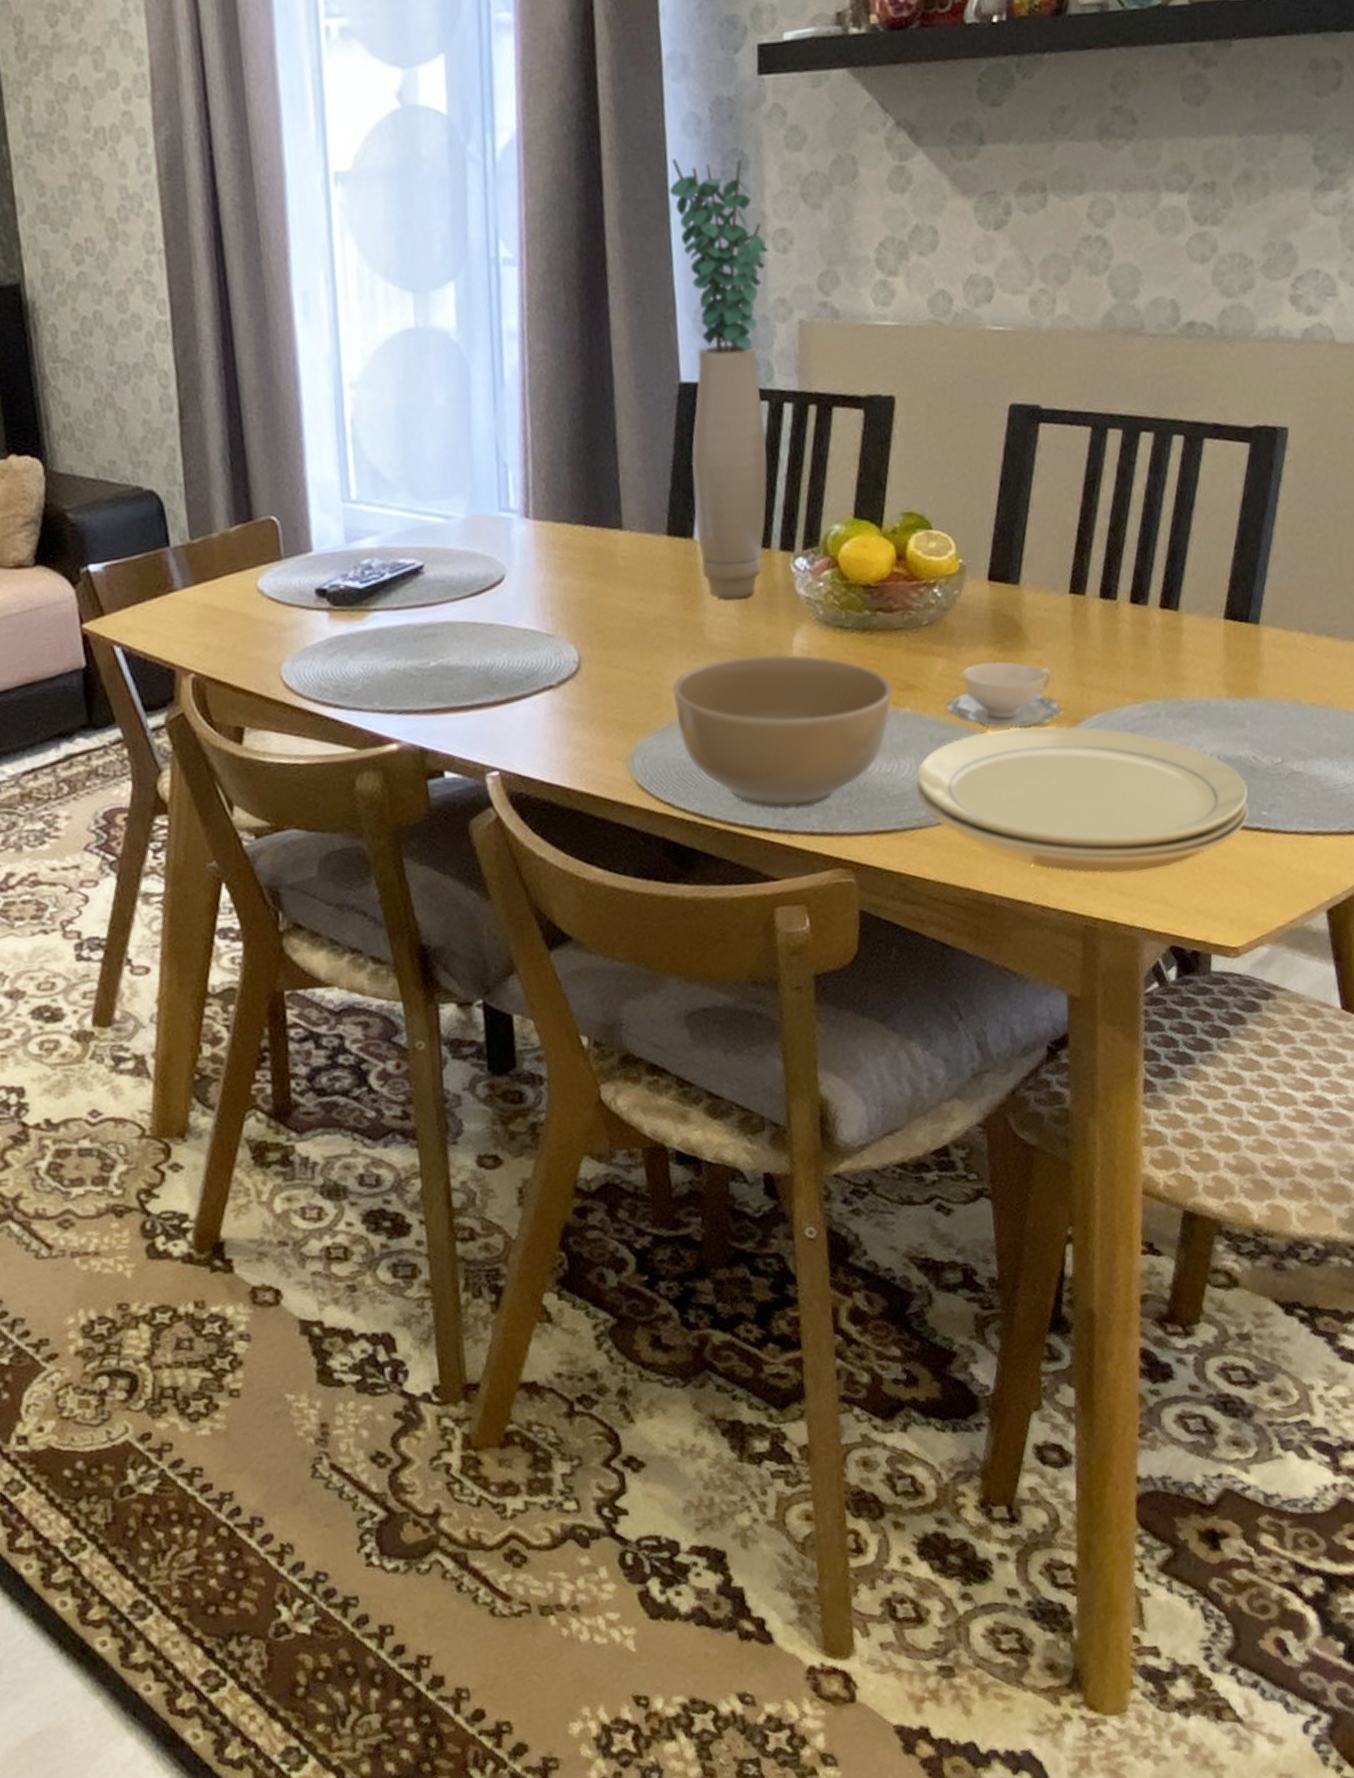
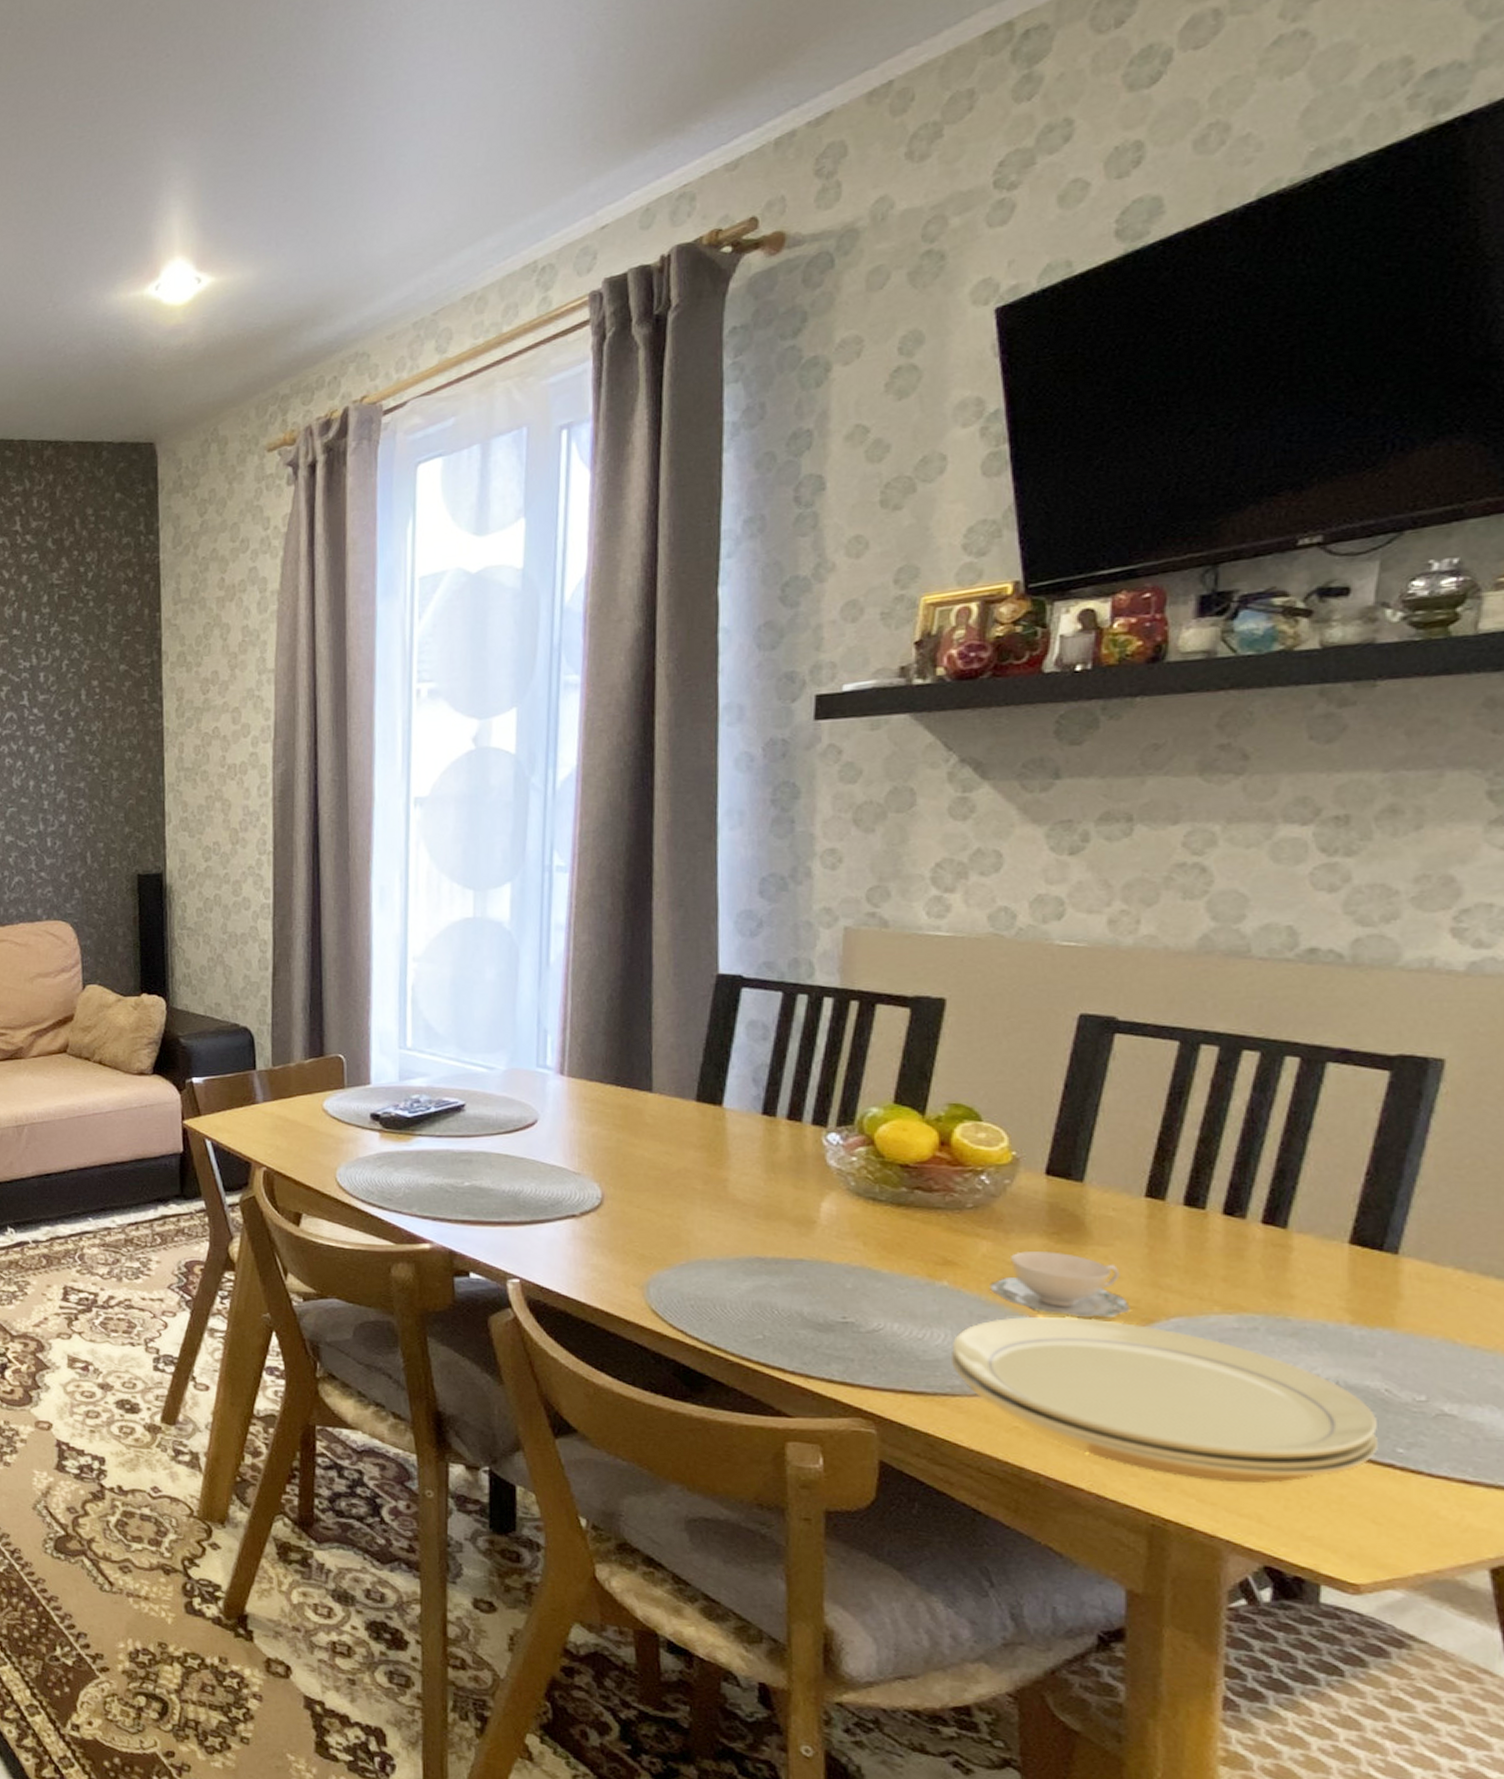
vase: present [669,158,769,600] -> none [718,788,817,1163]
bowl: present [672,654,892,808] -> none [692,1214,928,1356]

